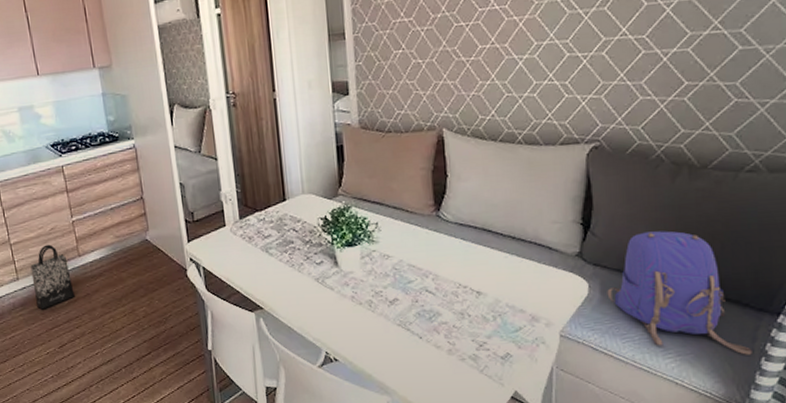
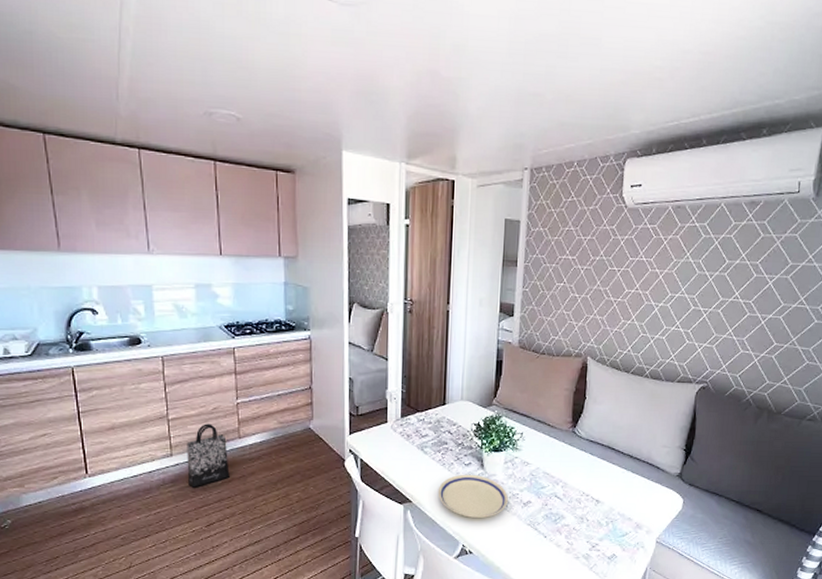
plate: none [290,273,371,322] -> present [437,474,508,518]
backpack: present [607,231,752,355] -> none [696,461,793,565]

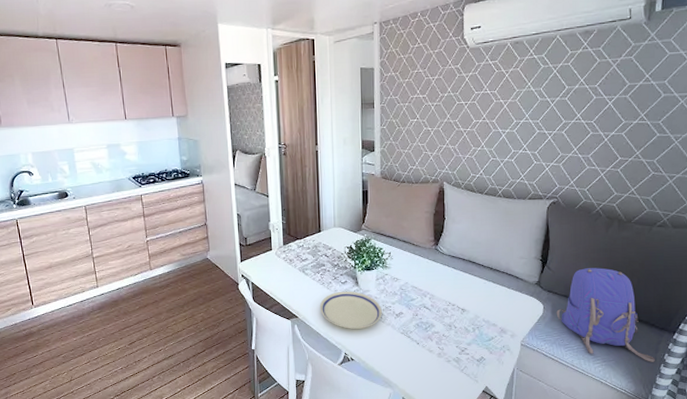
shopping bag: present [186,423,230,488] -> none [109,259,145,313]
backpack: none [696,461,793,565] -> present [556,268,655,362]

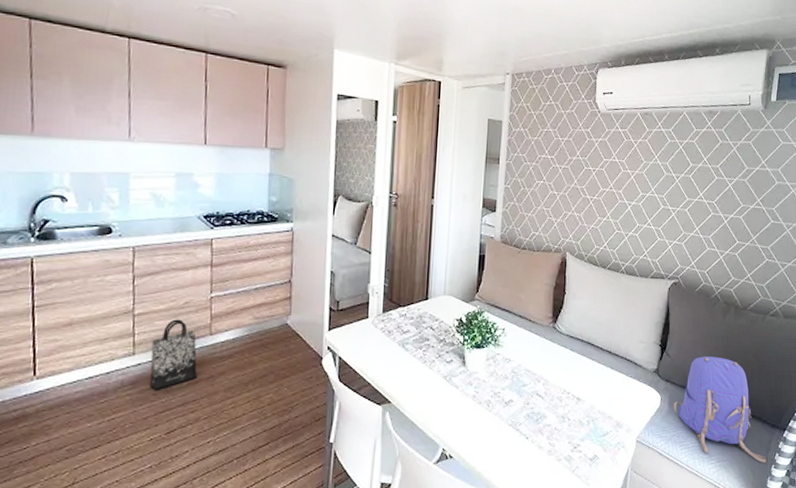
shopping bag: none [109,259,145,313] -> present [150,319,197,390]
plate: present [319,291,382,329] -> none [418,372,490,419]

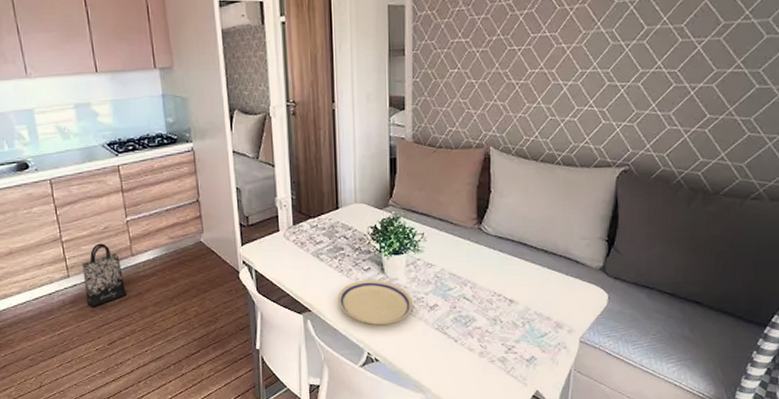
plate: none [418,372,490,419] -> present [337,279,413,325]
backpack: present [673,356,767,463] -> none [623,249,741,361]

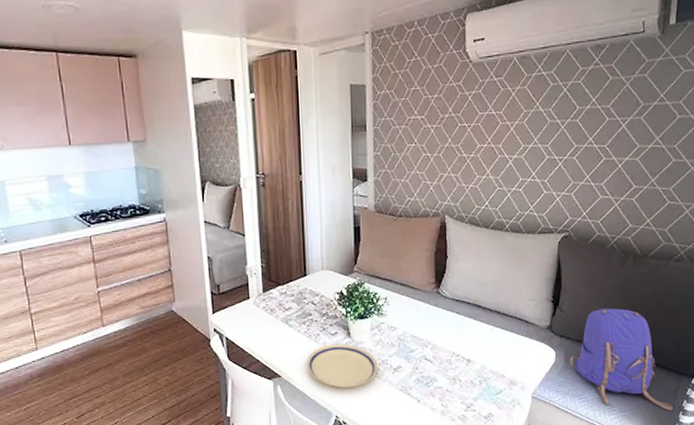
shopping bag: present [82,243,127,307] -> none [51,314,97,380]
backpack: none [623,249,741,361] -> present [569,308,673,411]

